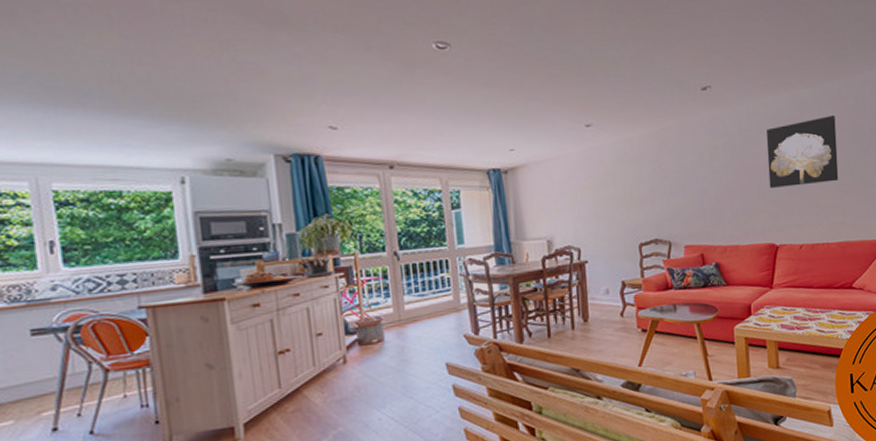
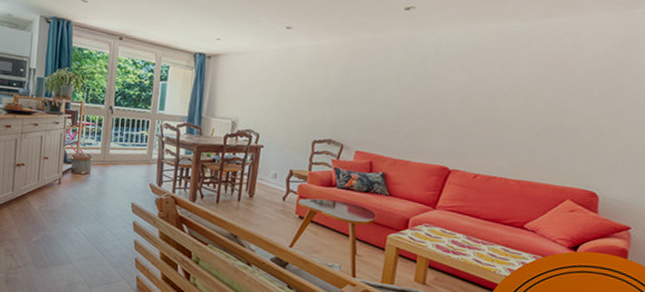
wall art: present [766,115,839,188] -> none [454,53,545,120]

